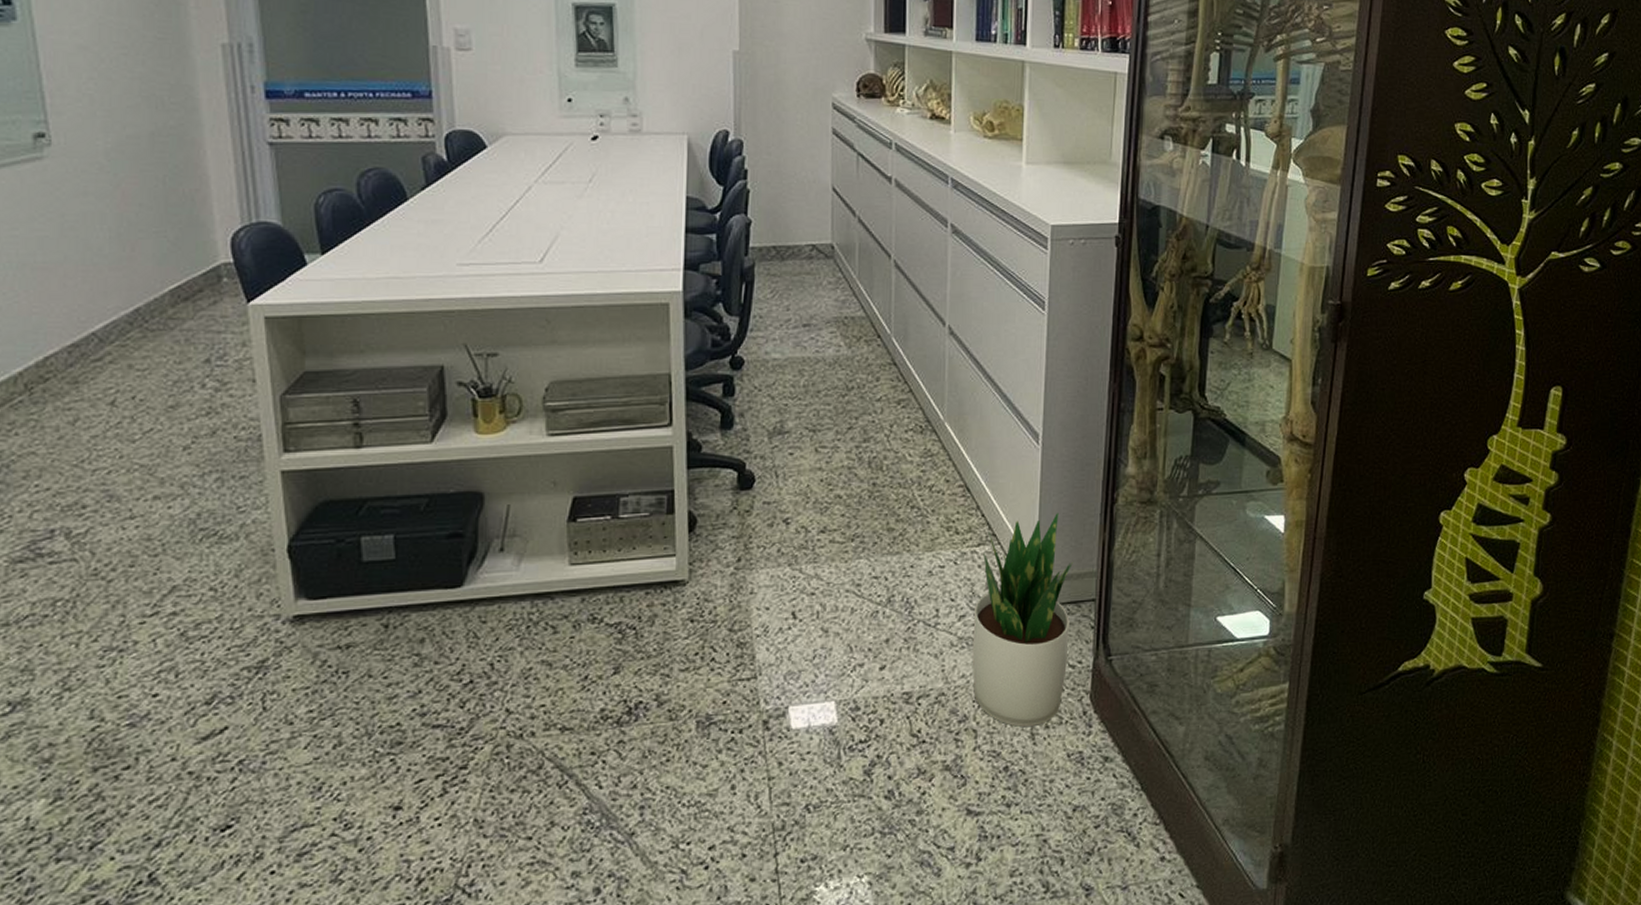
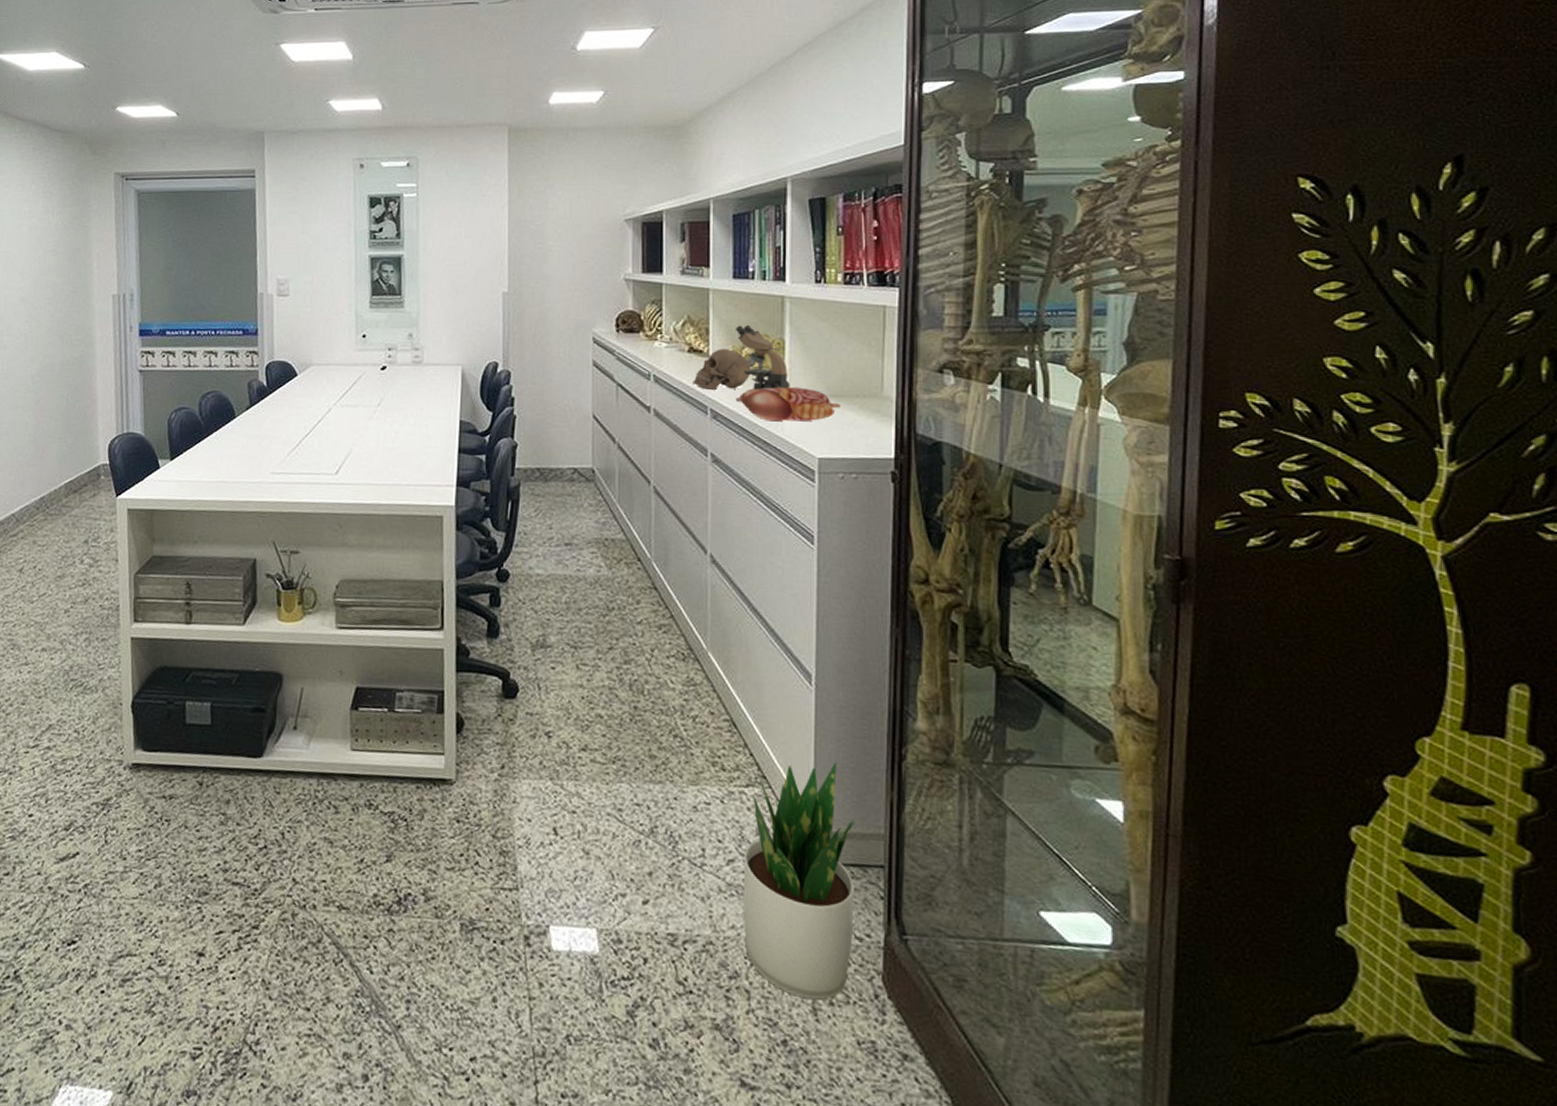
skull: none [934,115,992,158] -> present [693,349,752,390]
anatomical model: none [975,154,1073,190] -> present [735,386,840,422]
microscope: none [976,90,1028,170] -> present [735,324,790,402]

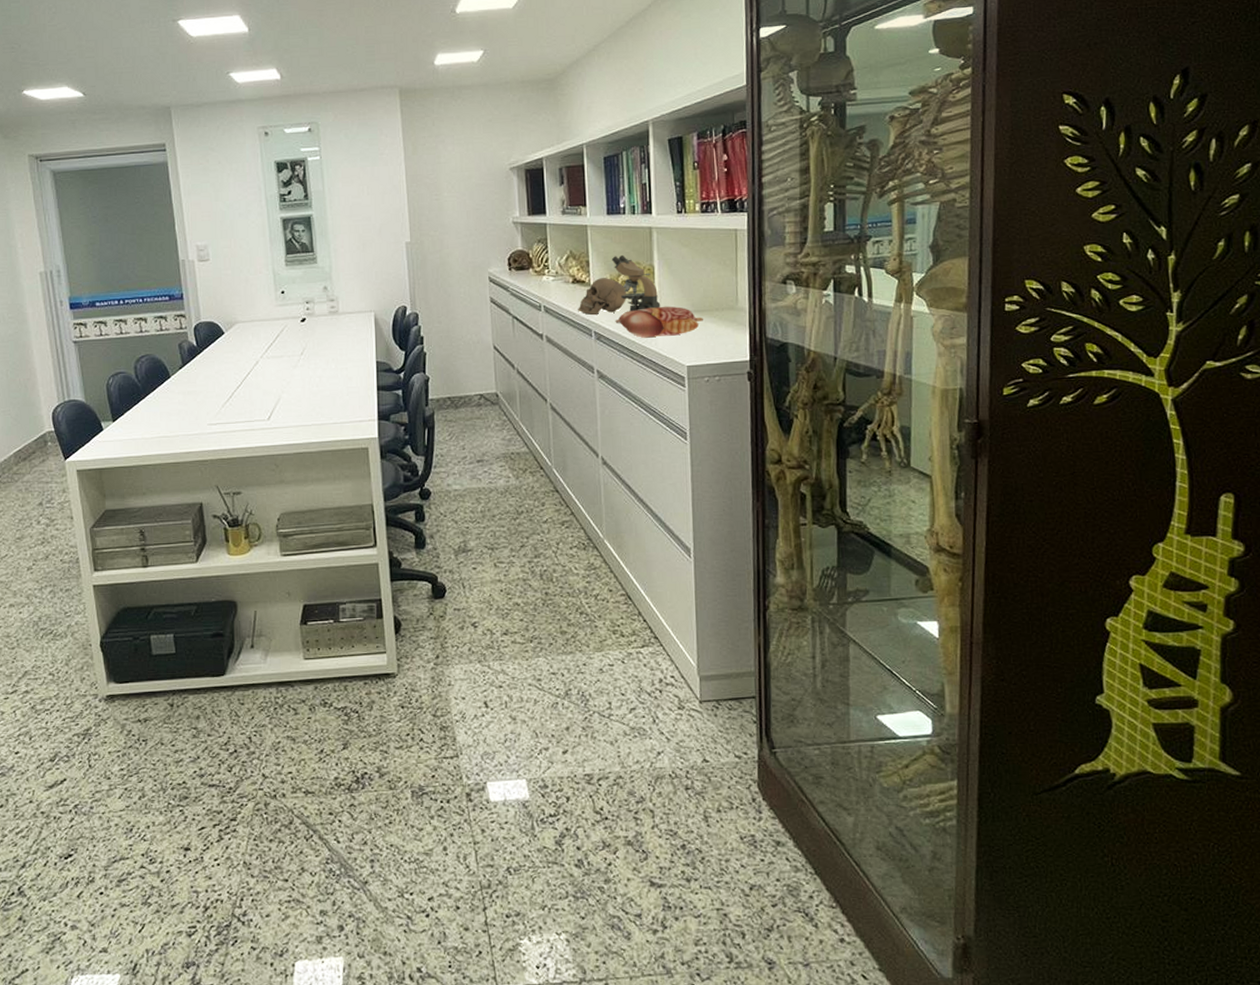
planter: present [742,762,856,1001] -> none [642,619,734,811]

